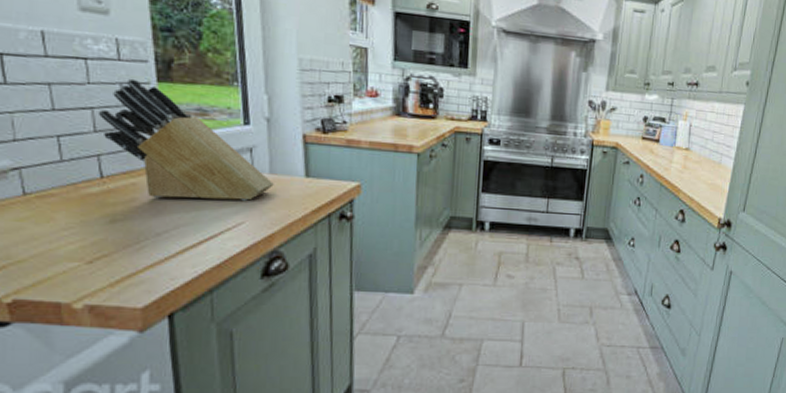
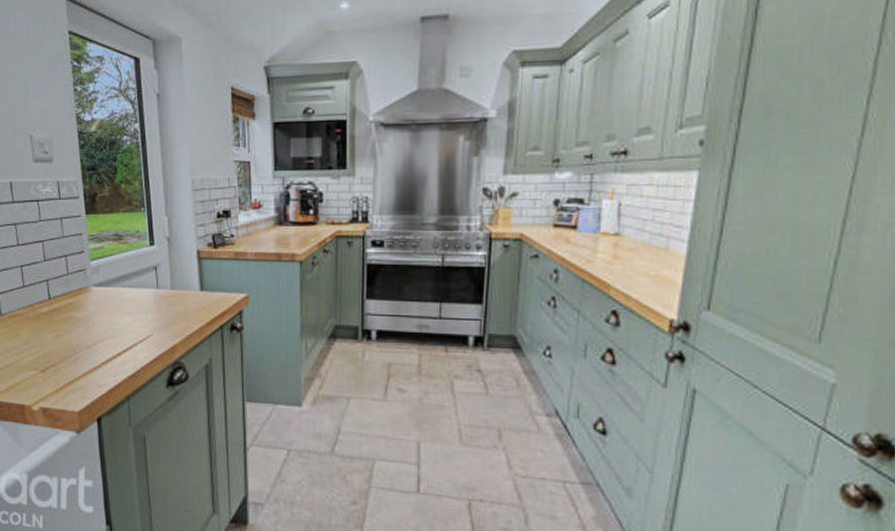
knife block: present [98,78,274,201] -> none [46,213,175,316]

